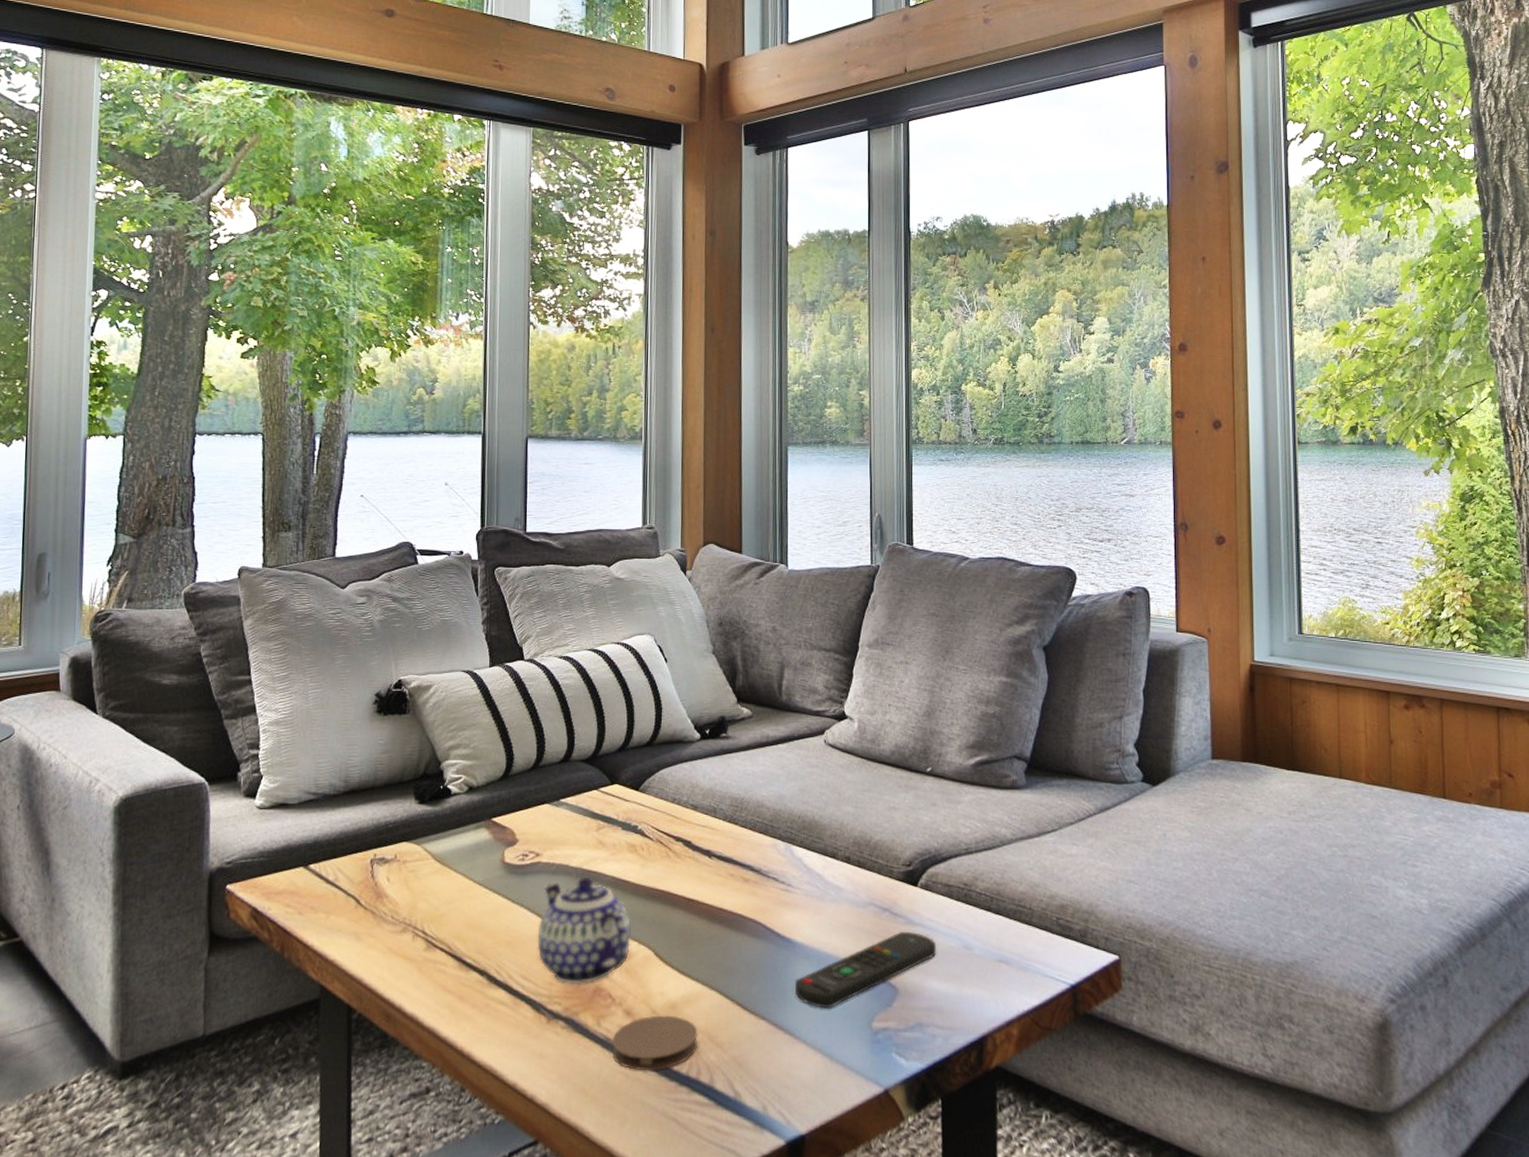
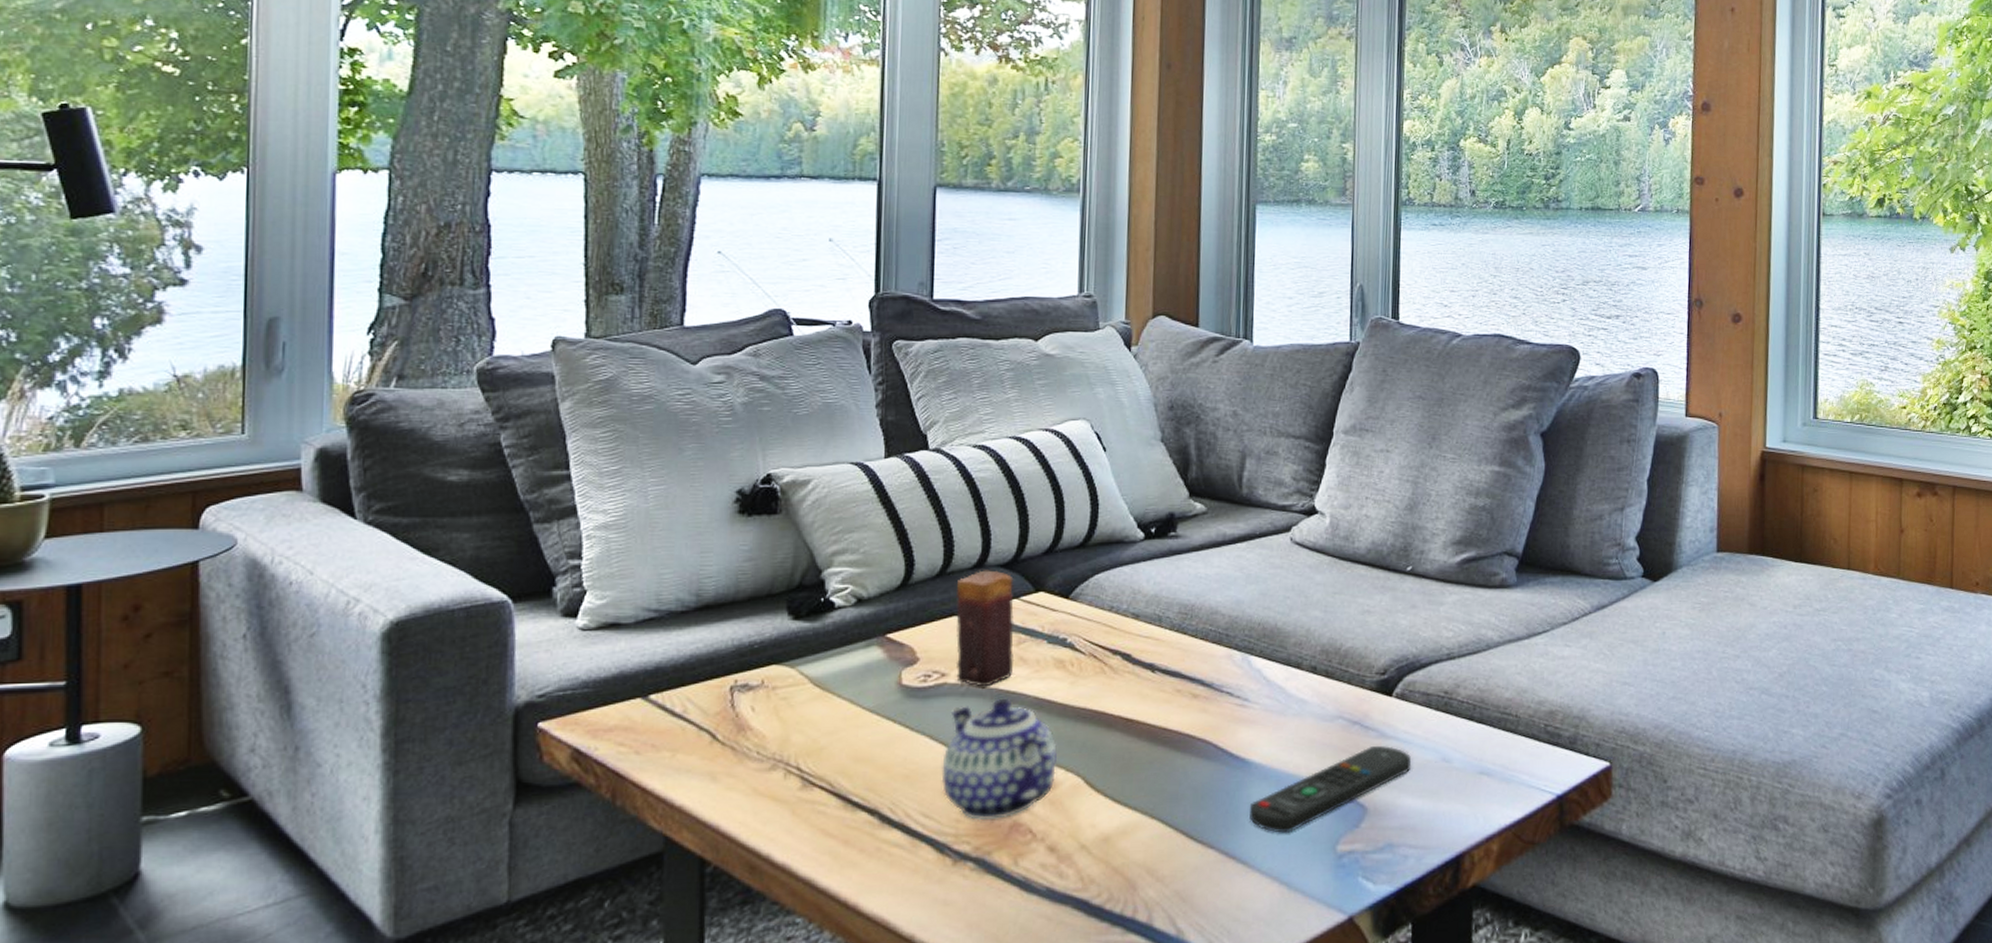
candle: none [547,764,595,867] -> present [955,570,1015,687]
coaster: present [611,1015,698,1071] -> none [1031,849,1135,912]

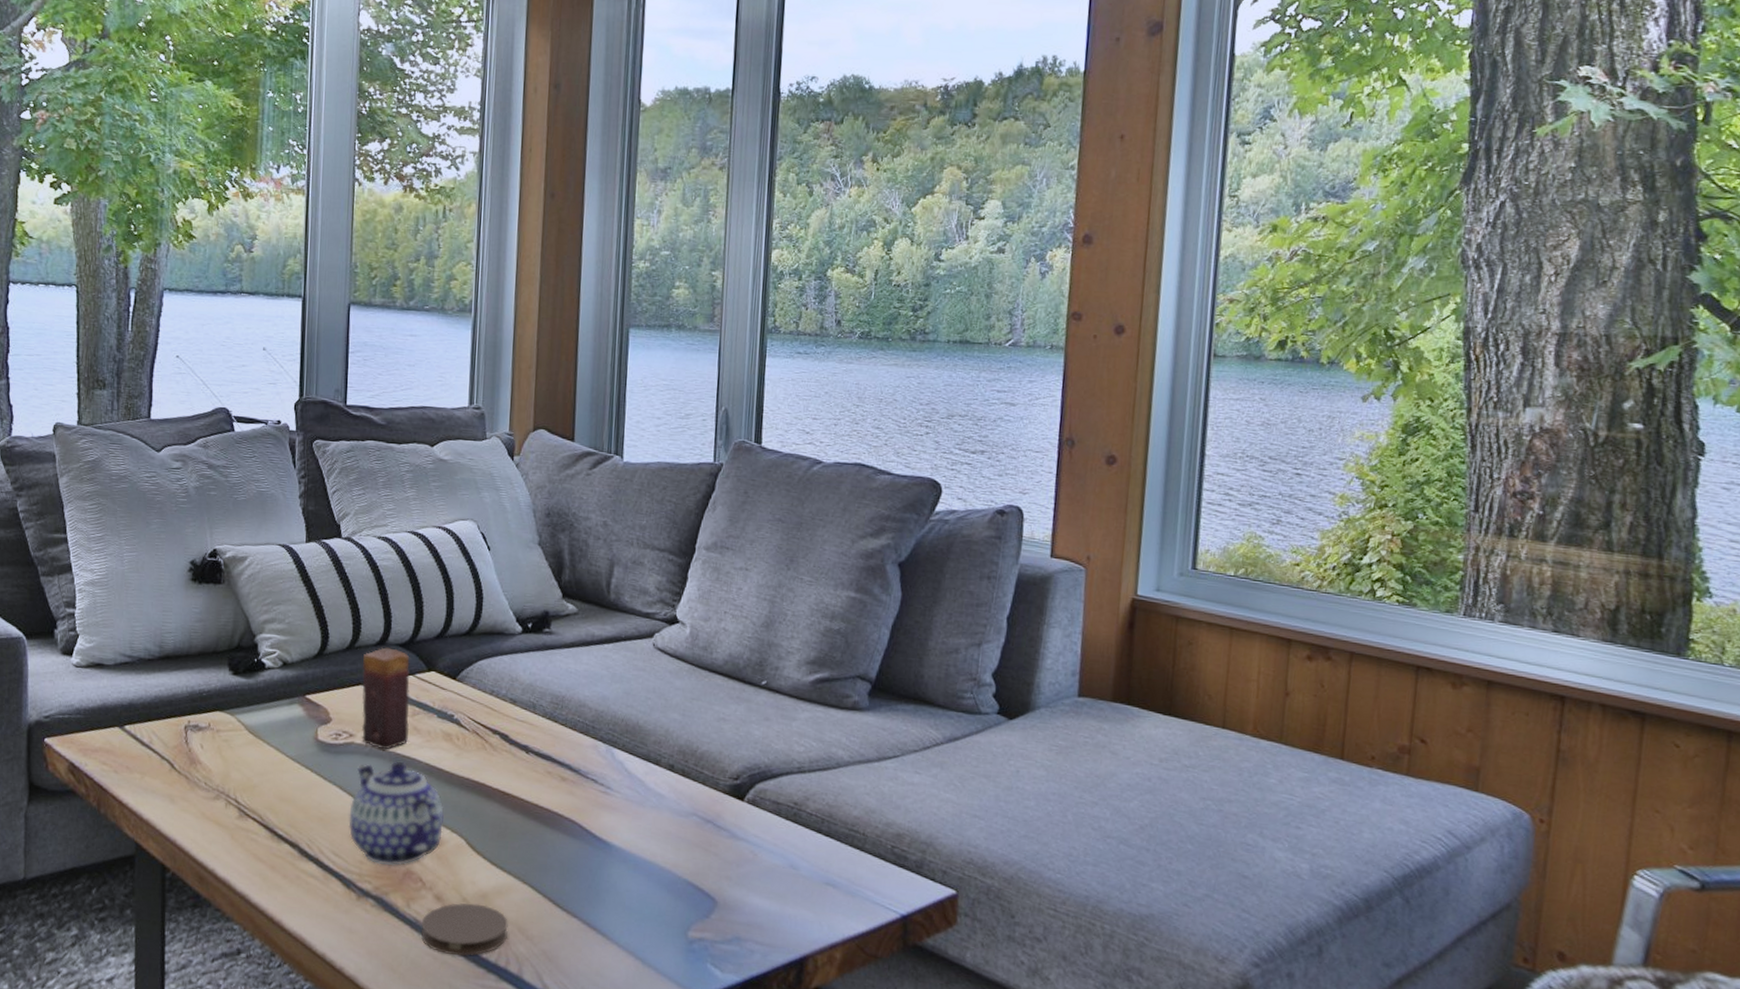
coaster: none [1031,849,1135,912] -> present [420,903,508,957]
remote control: present [1250,745,1412,833] -> none [610,844,761,914]

